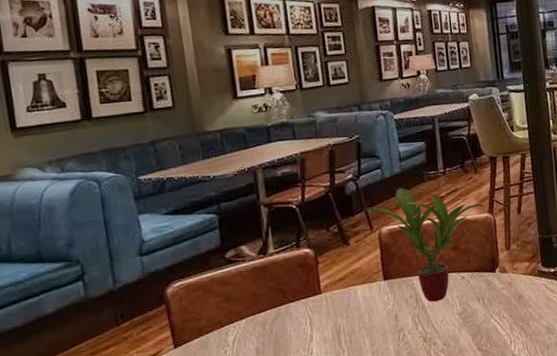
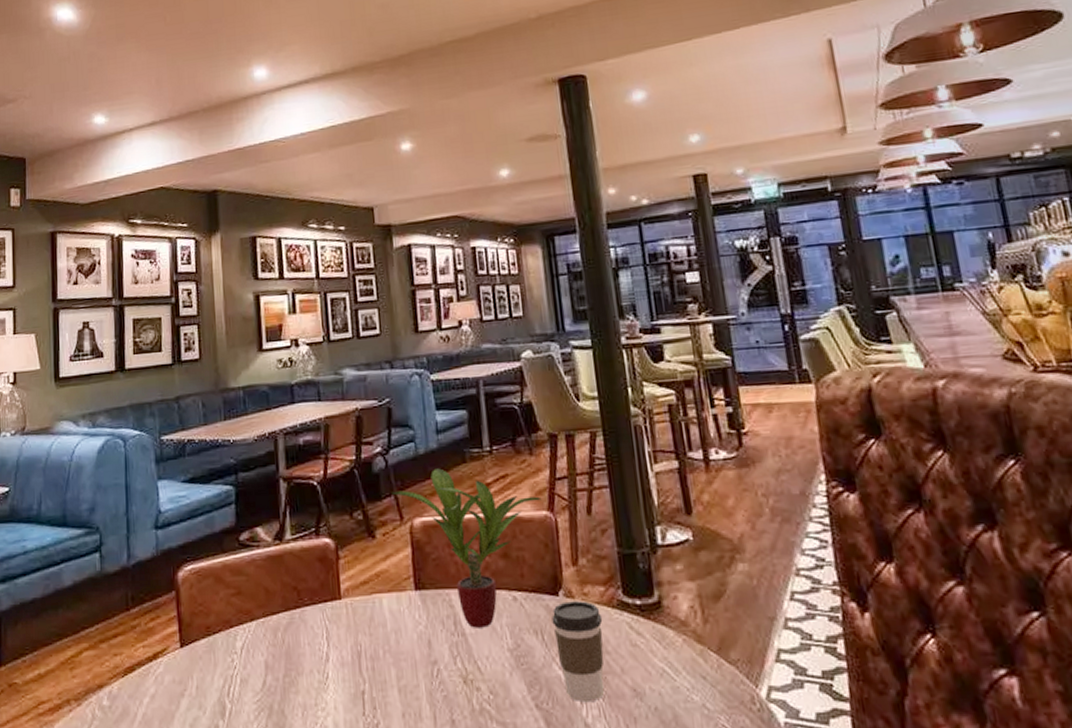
coffee cup: none [490,273,528,342] -> present [552,601,605,703]

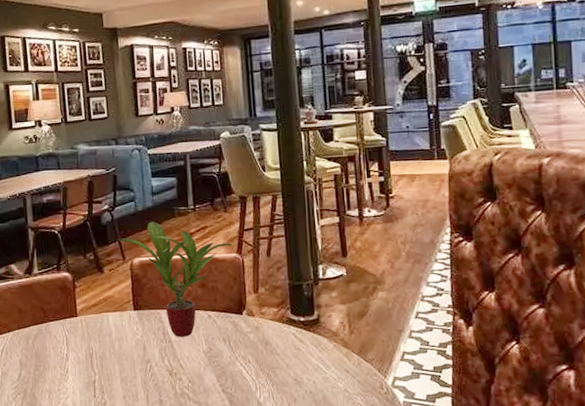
coffee cup: present [552,601,605,703] -> none [237,318,275,388]

